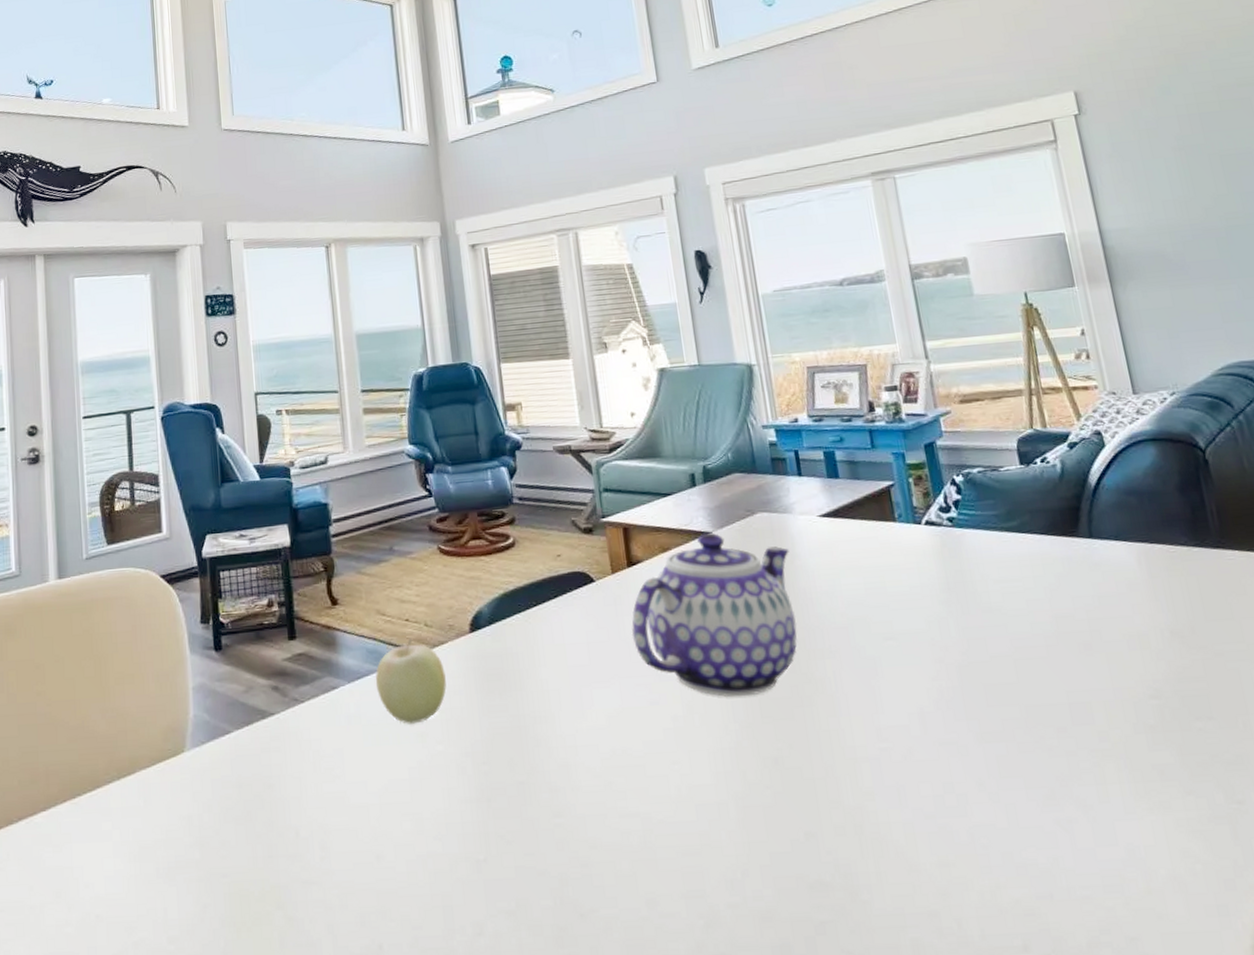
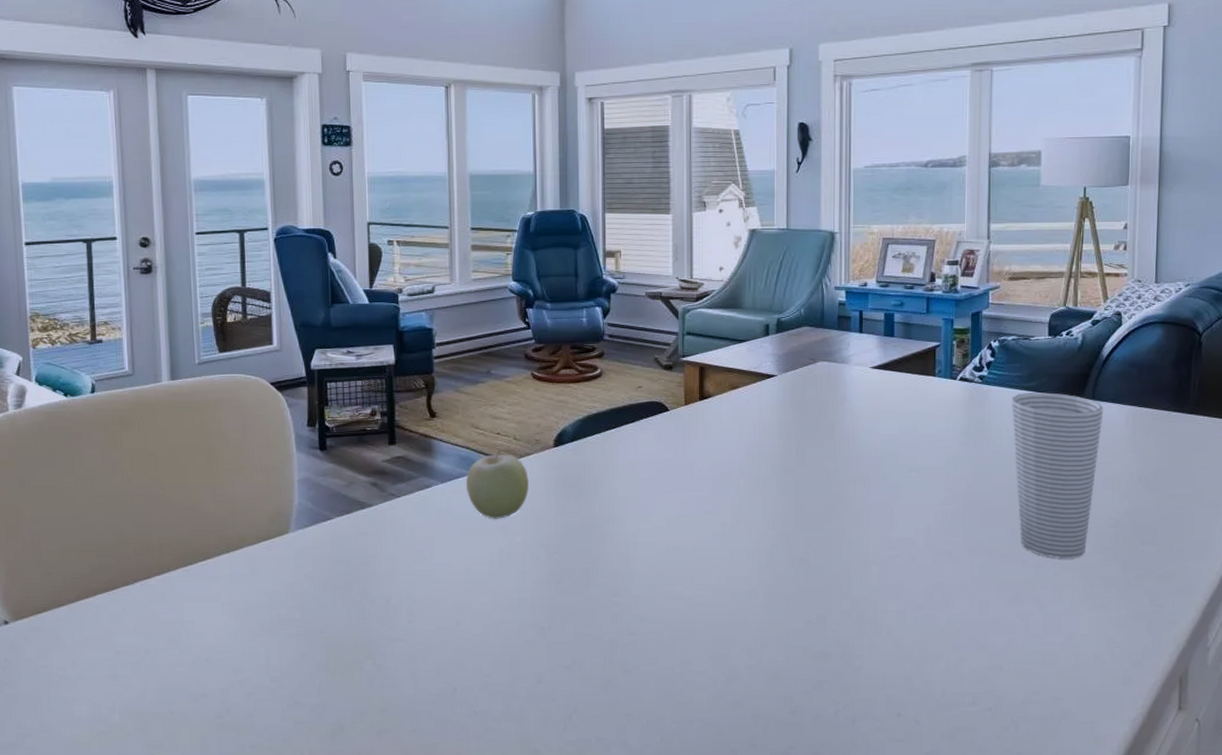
teapot: present [631,532,797,698] -> none [695,375,841,511]
cup: none [992,532,1126,743] -> present [1011,392,1104,558]

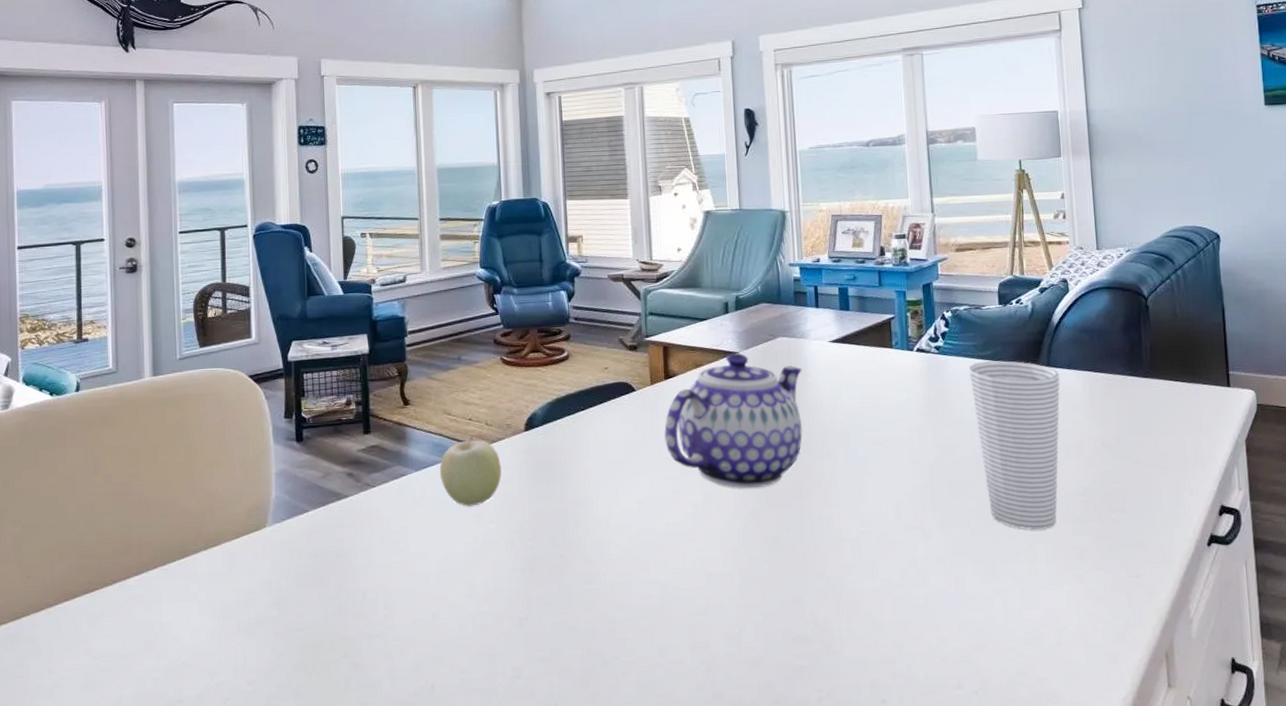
teapot: none [695,375,841,511] -> present [664,352,803,489]

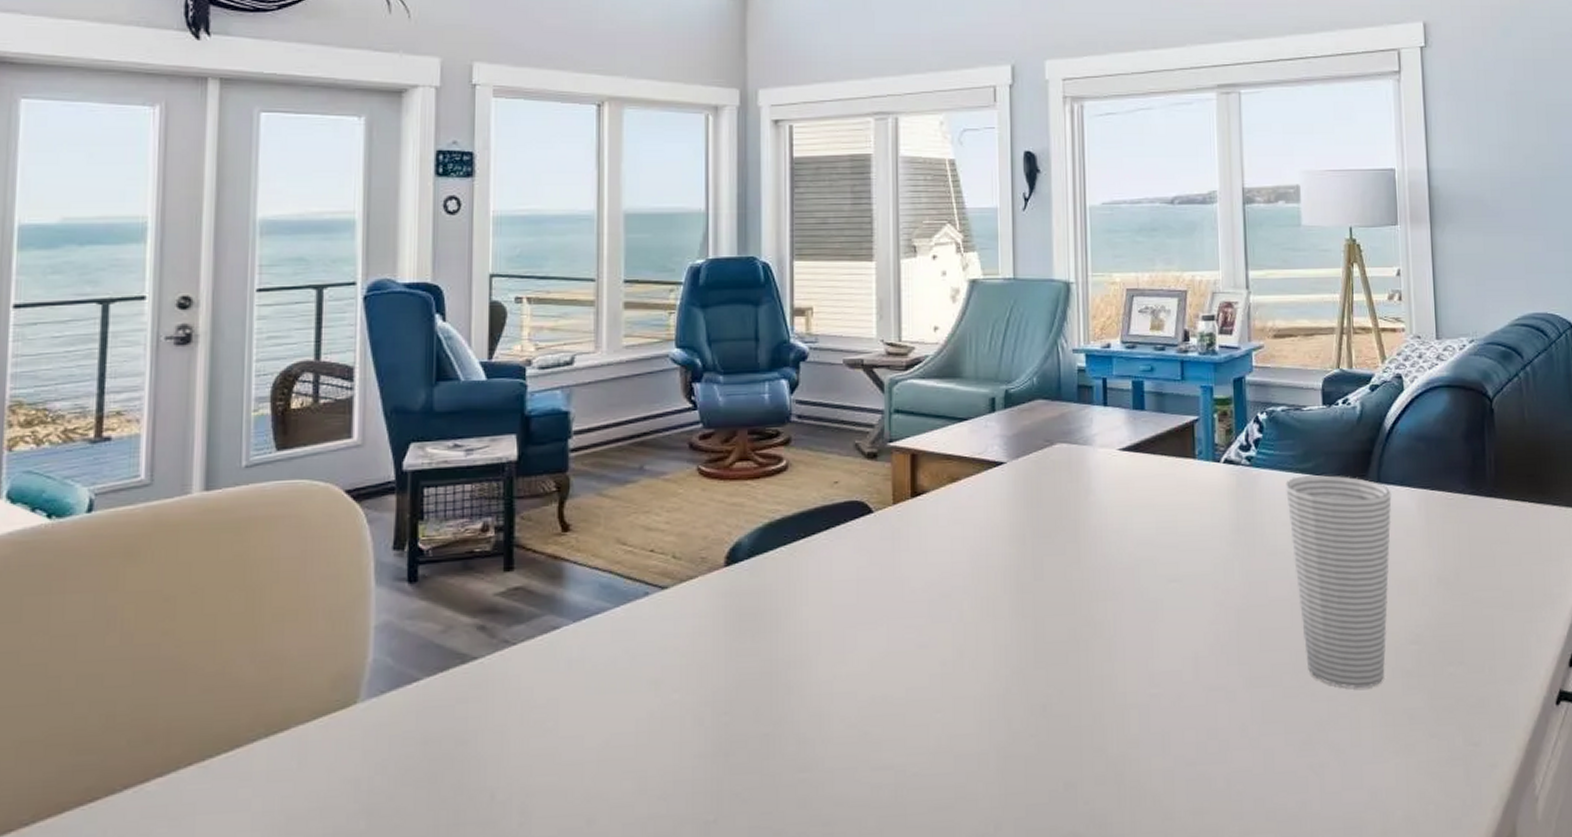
fruit: present [439,434,501,507] -> none [606,571,691,670]
teapot: present [664,352,803,489] -> none [907,462,1084,641]

